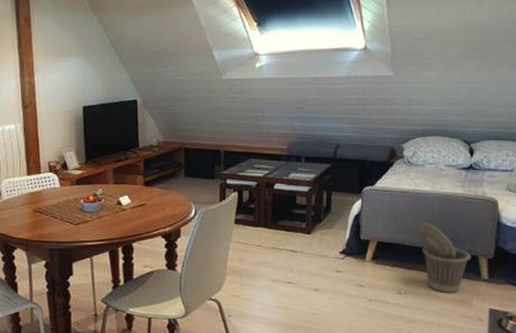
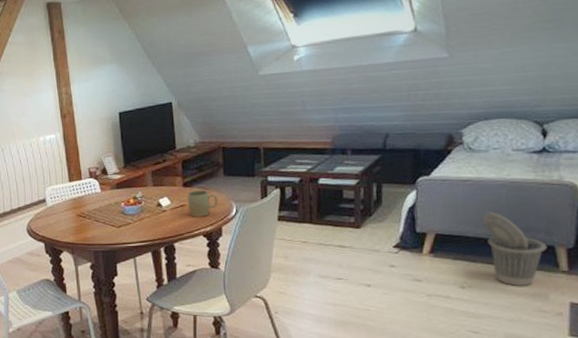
mug: none [147,189,178,217] -> present [187,190,219,217]

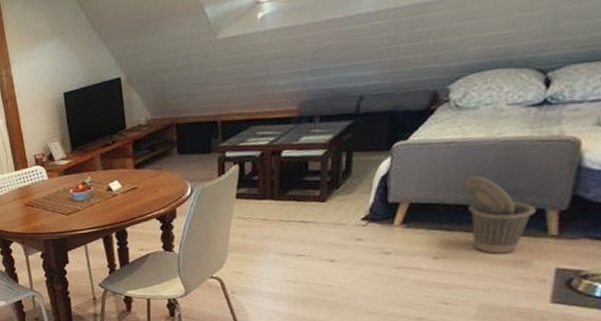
mug: present [187,190,219,217] -> none [138,170,172,200]

